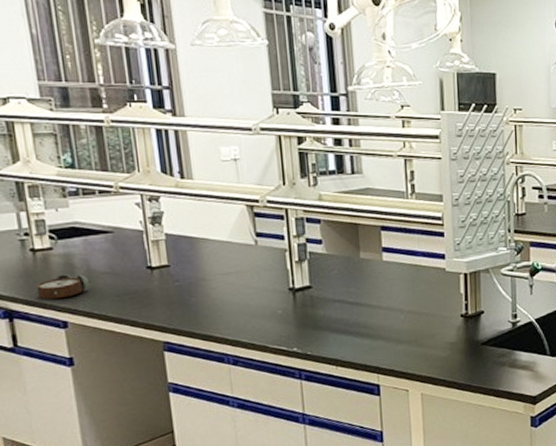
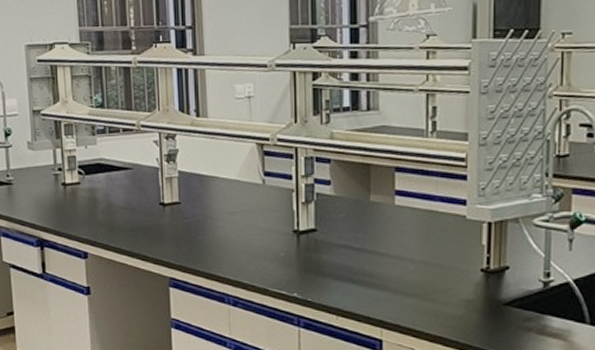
alarm clock: present [33,274,91,300] -> none [62,208,110,231]

